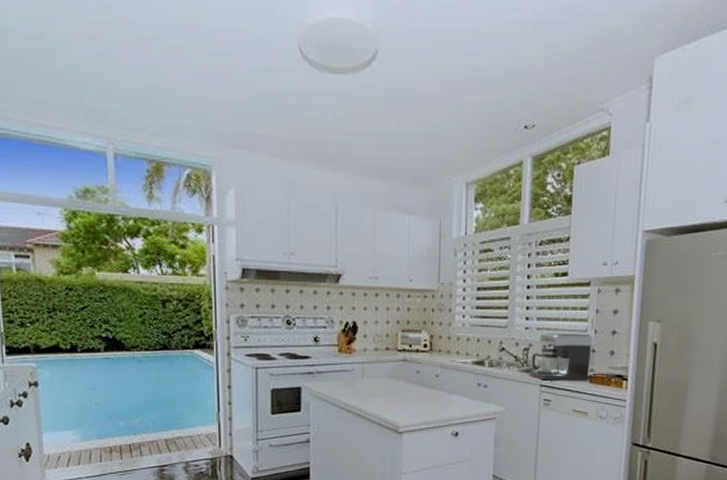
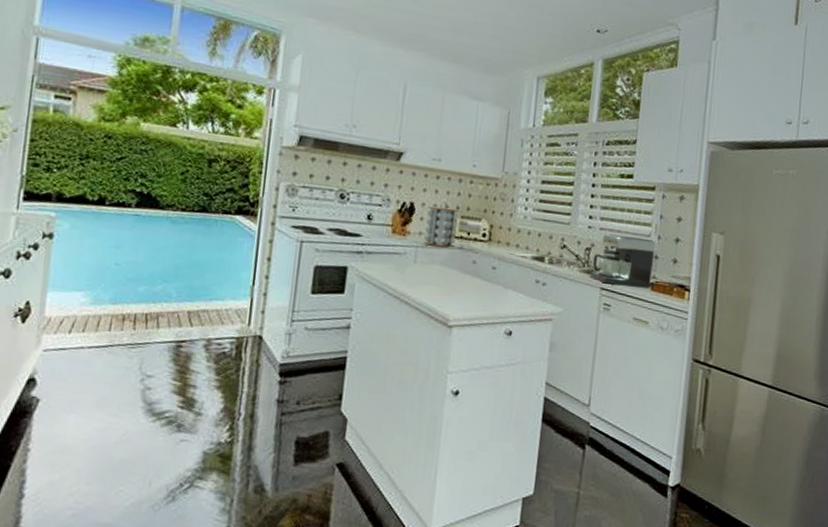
spice rack: none [369,318,400,362] -> present [424,202,459,249]

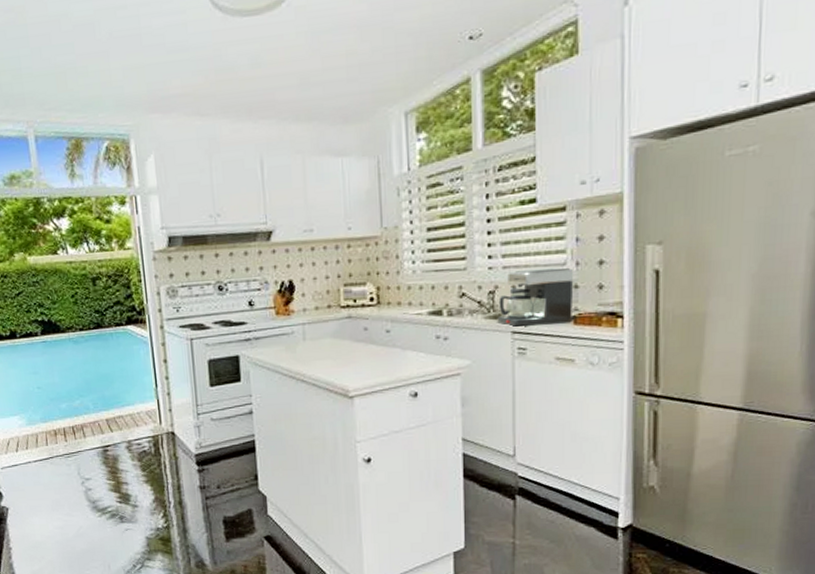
spice rack: present [424,202,459,249] -> none [308,273,343,322]

